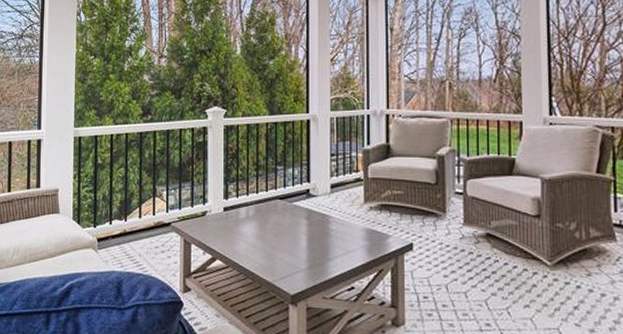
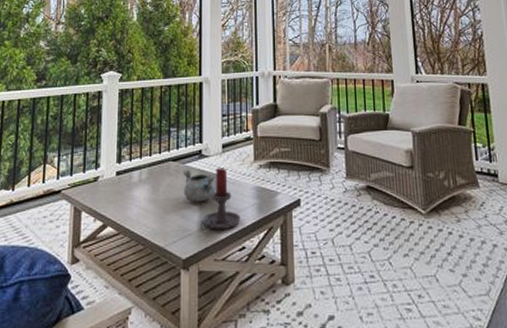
decorative bowl: none [290,208,324,241] -> present [182,169,216,202]
candle holder: none [308,208,350,270] -> present [200,168,241,230]

